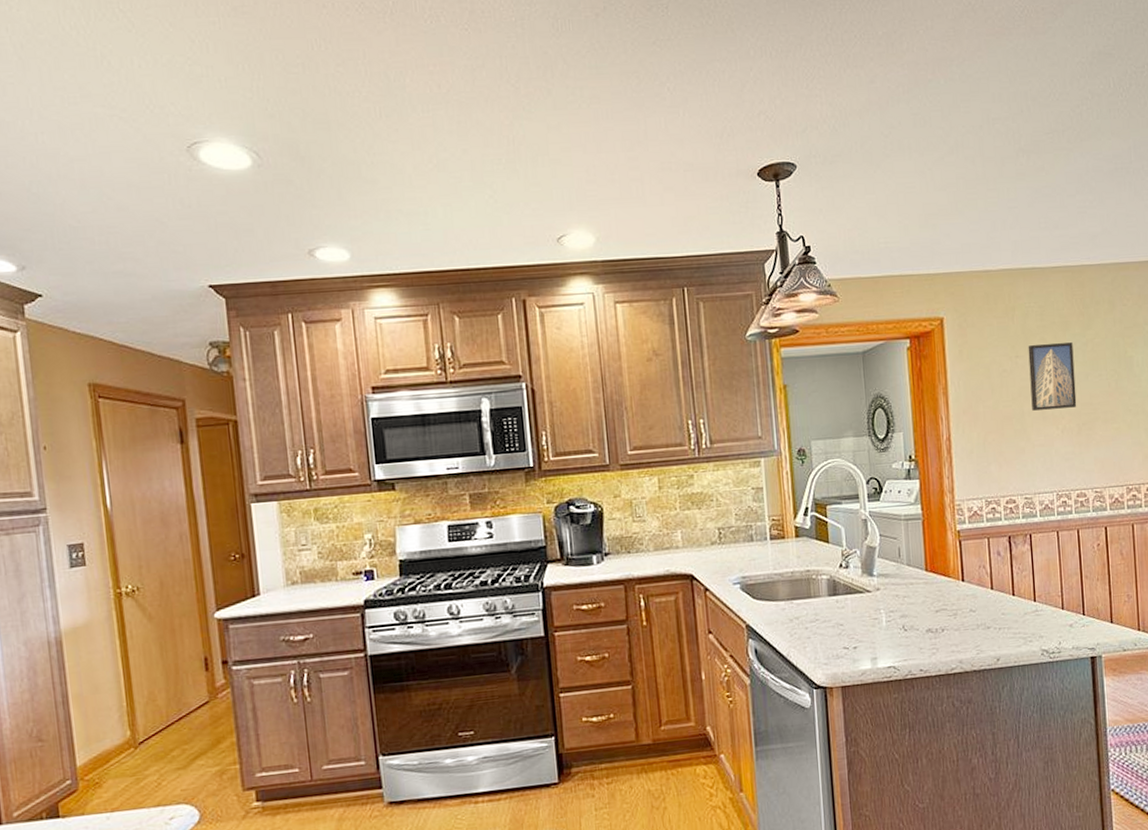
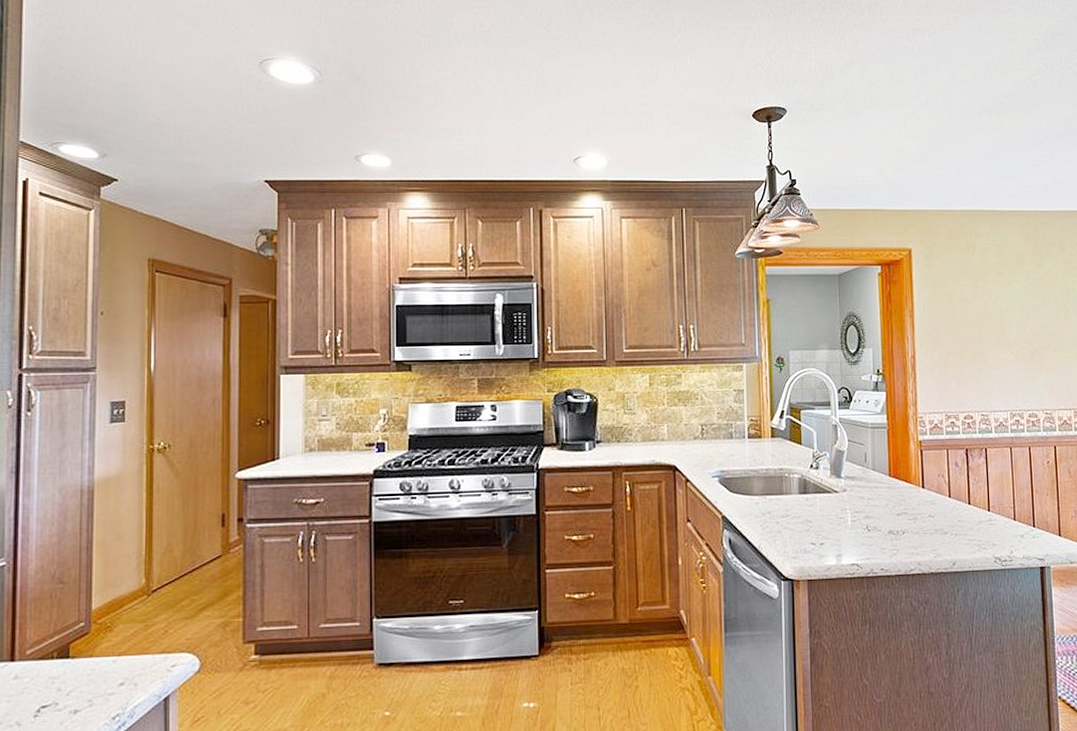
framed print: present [1028,342,1077,411] -> none [986,278,1030,336]

